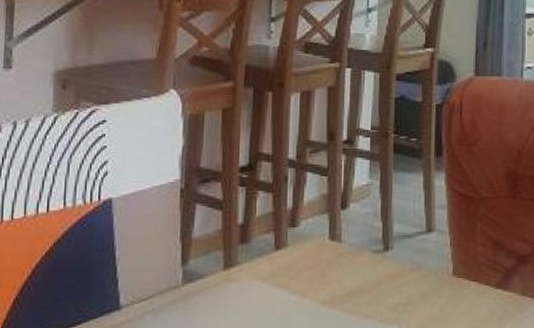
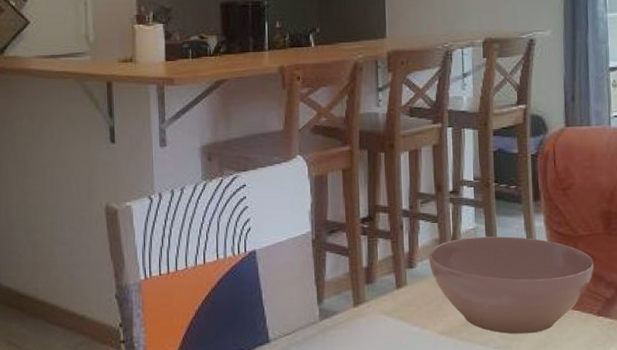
bowl: none [314,194,496,307] -> present [429,236,595,334]

